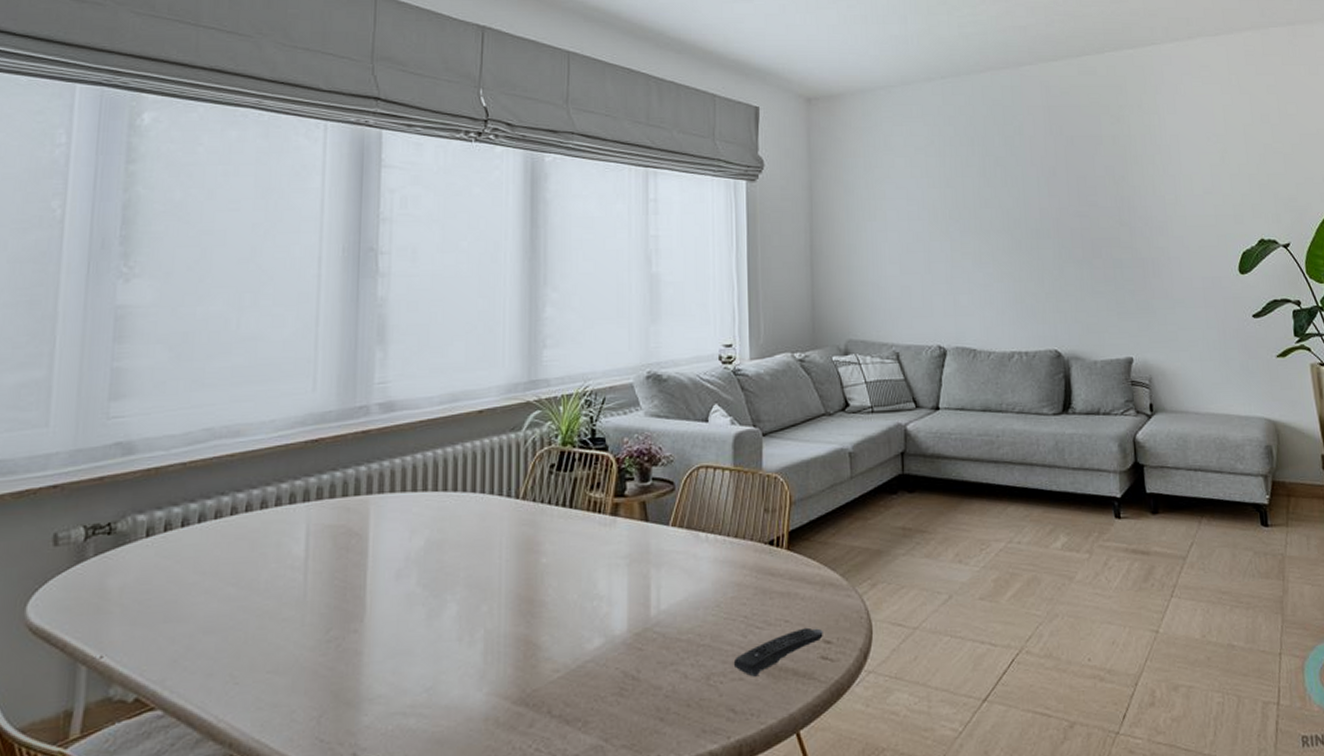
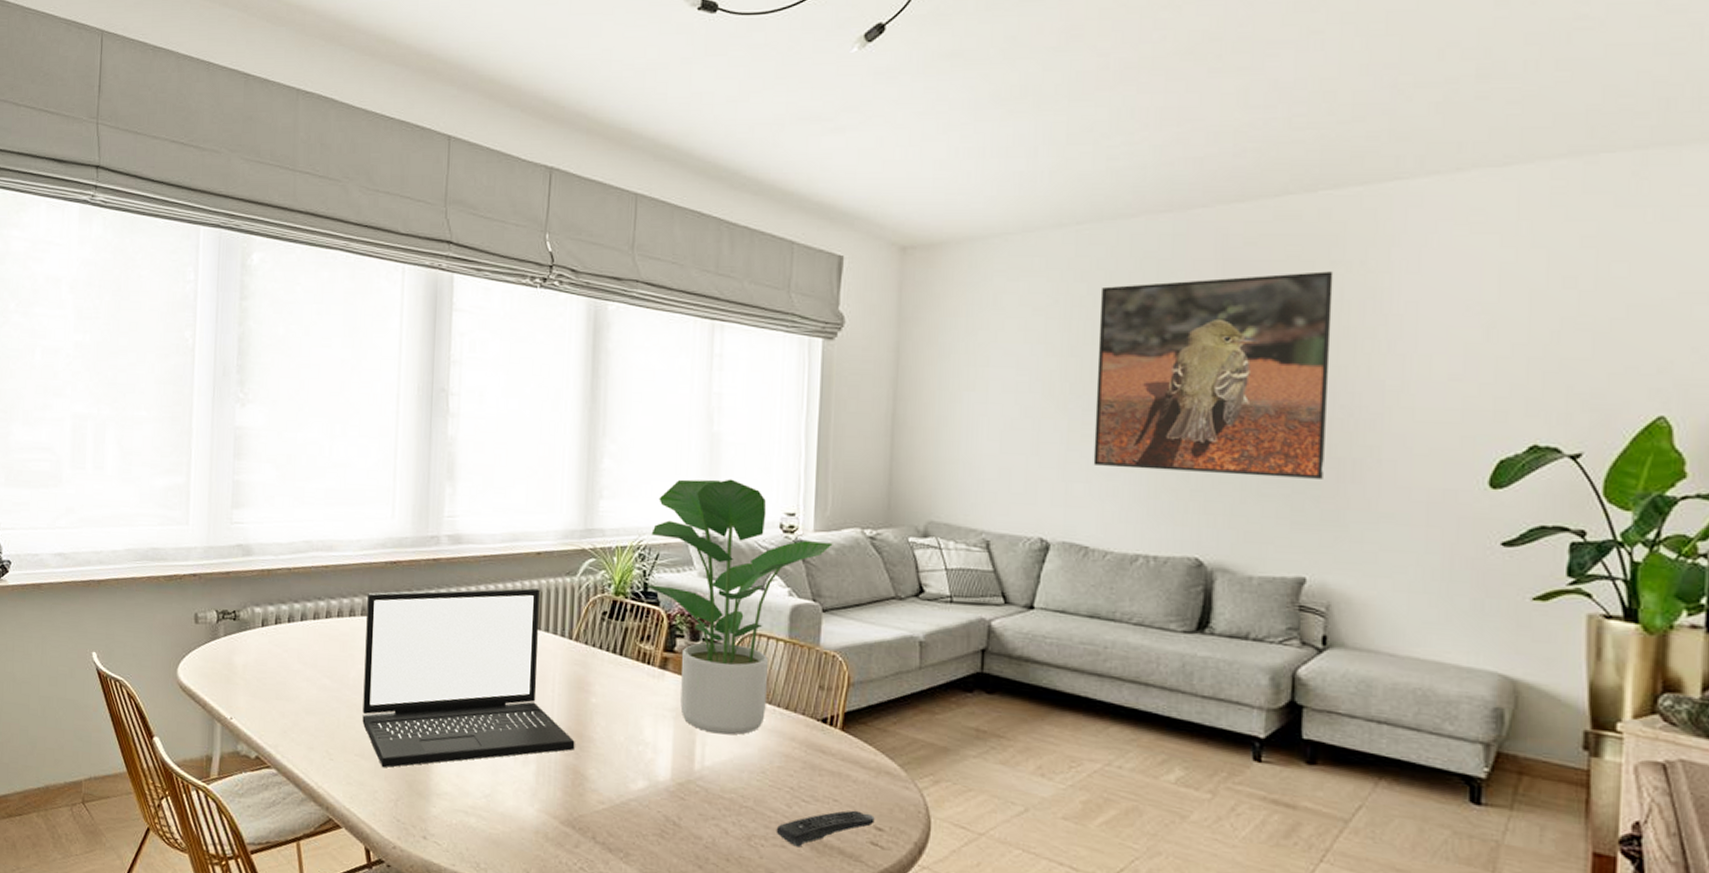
laptop: none [276,449,526,681] -> present [362,588,575,768]
potted plant: none [592,317,768,574] -> present [645,479,833,735]
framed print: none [965,114,1135,279] -> present [1093,271,1334,479]

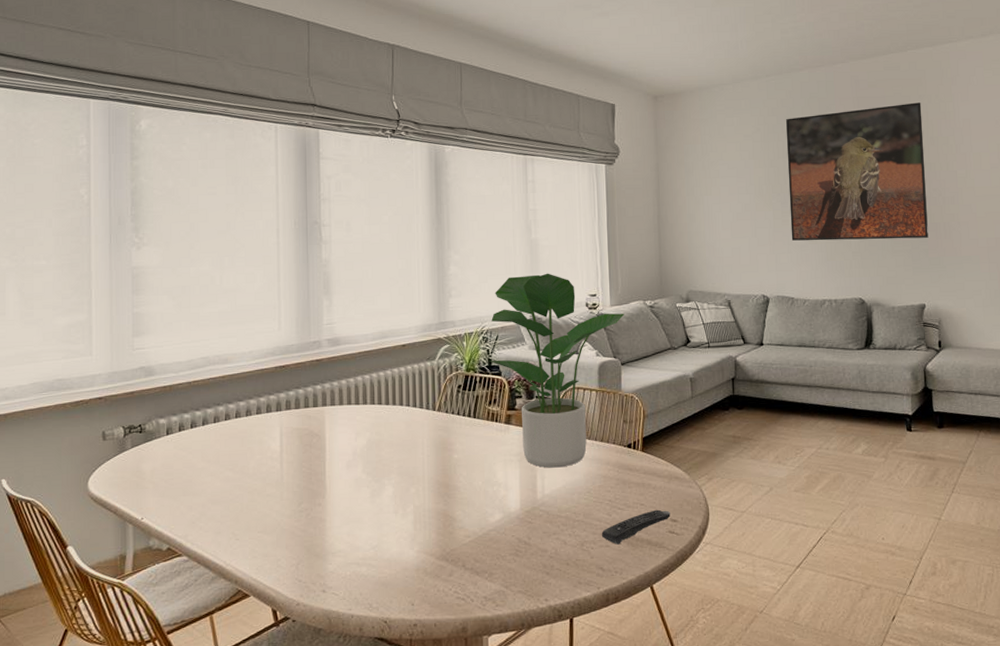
laptop: present [362,588,575,768] -> none [261,374,443,539]

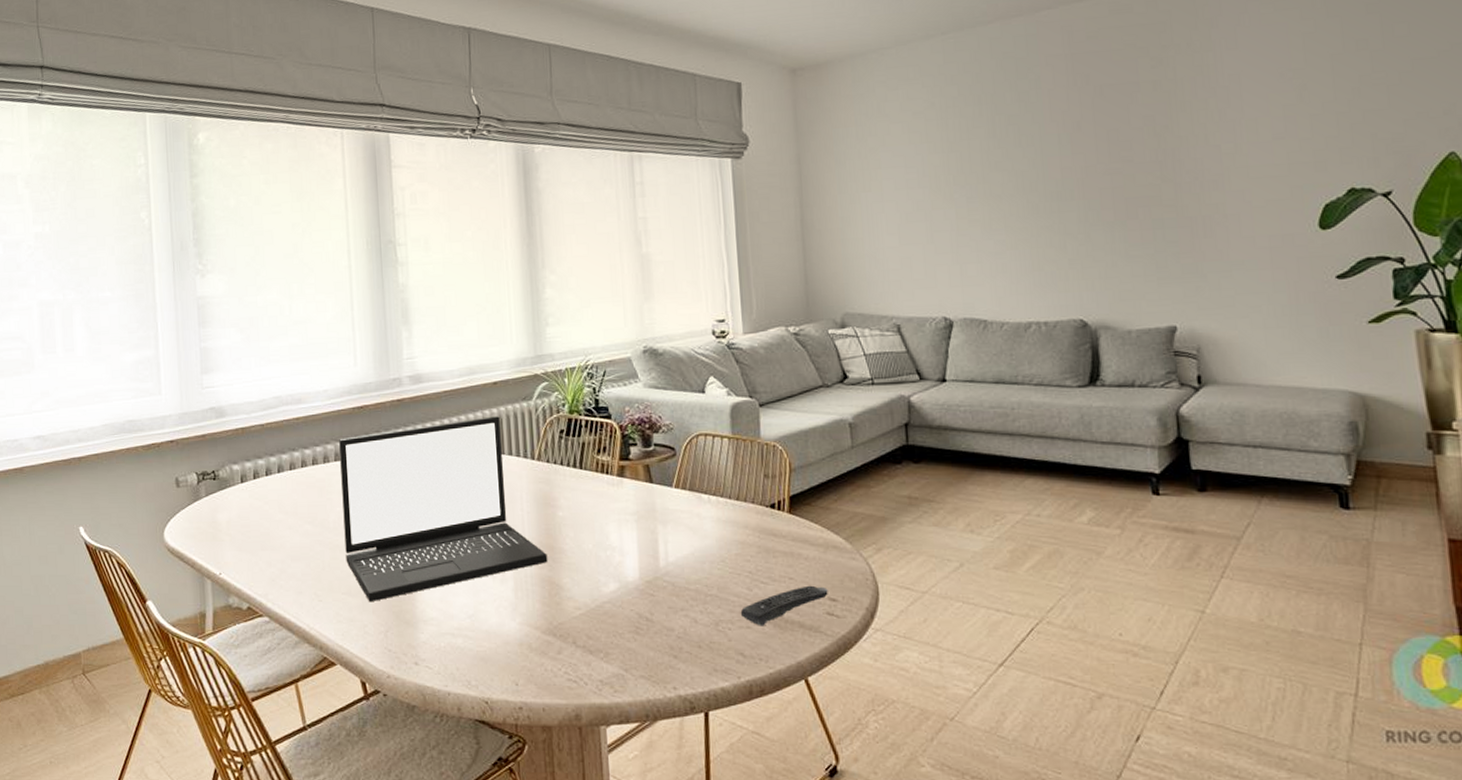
laptop: none [261,374,443,539] -> present [339,416,548,603]
potted plant: present [489,273,625,468] -> none [596,294,762,531]
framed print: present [786,102,929,241] -> none [971,55,1180,247]

